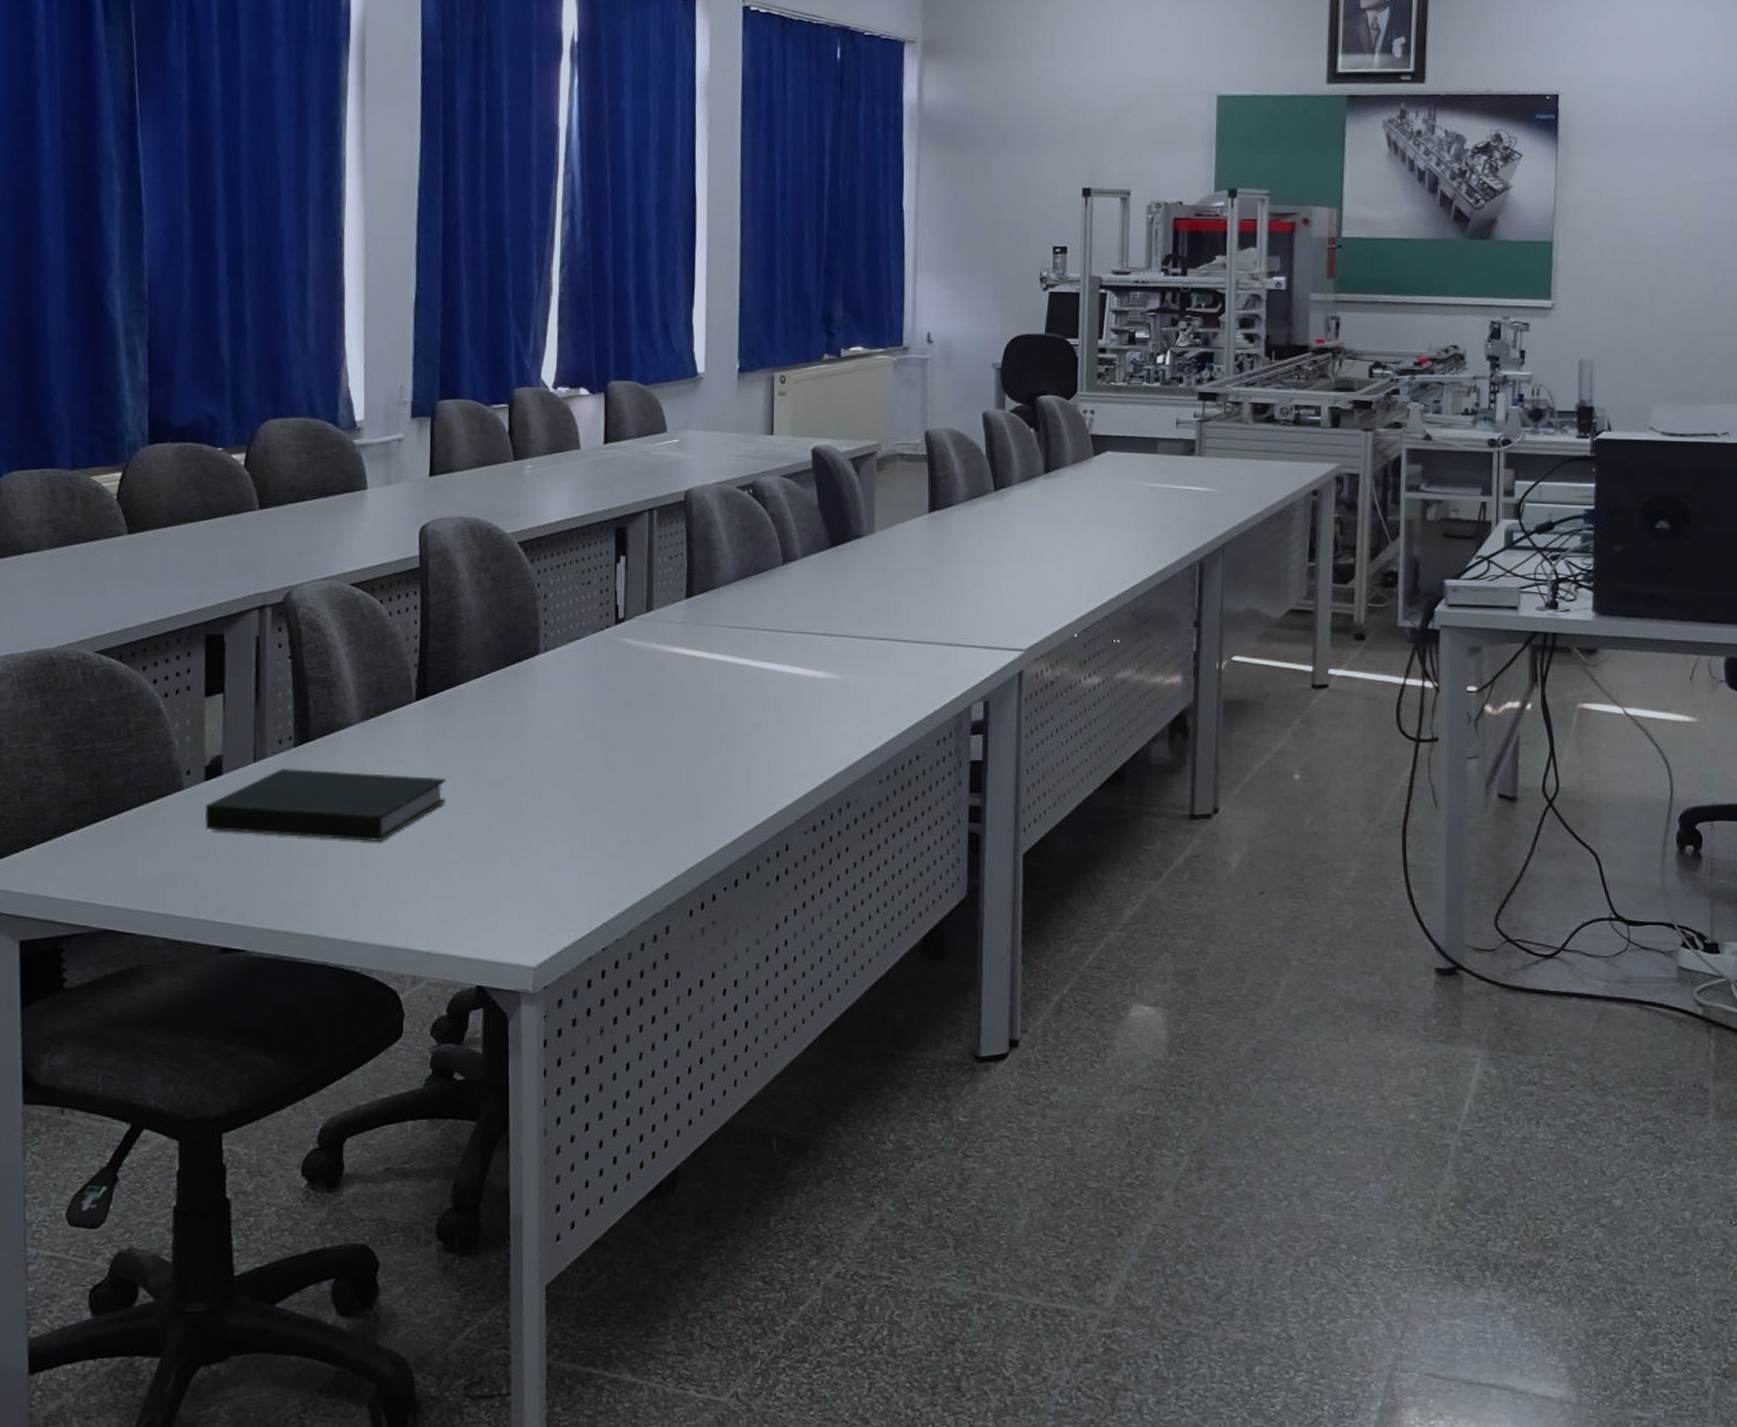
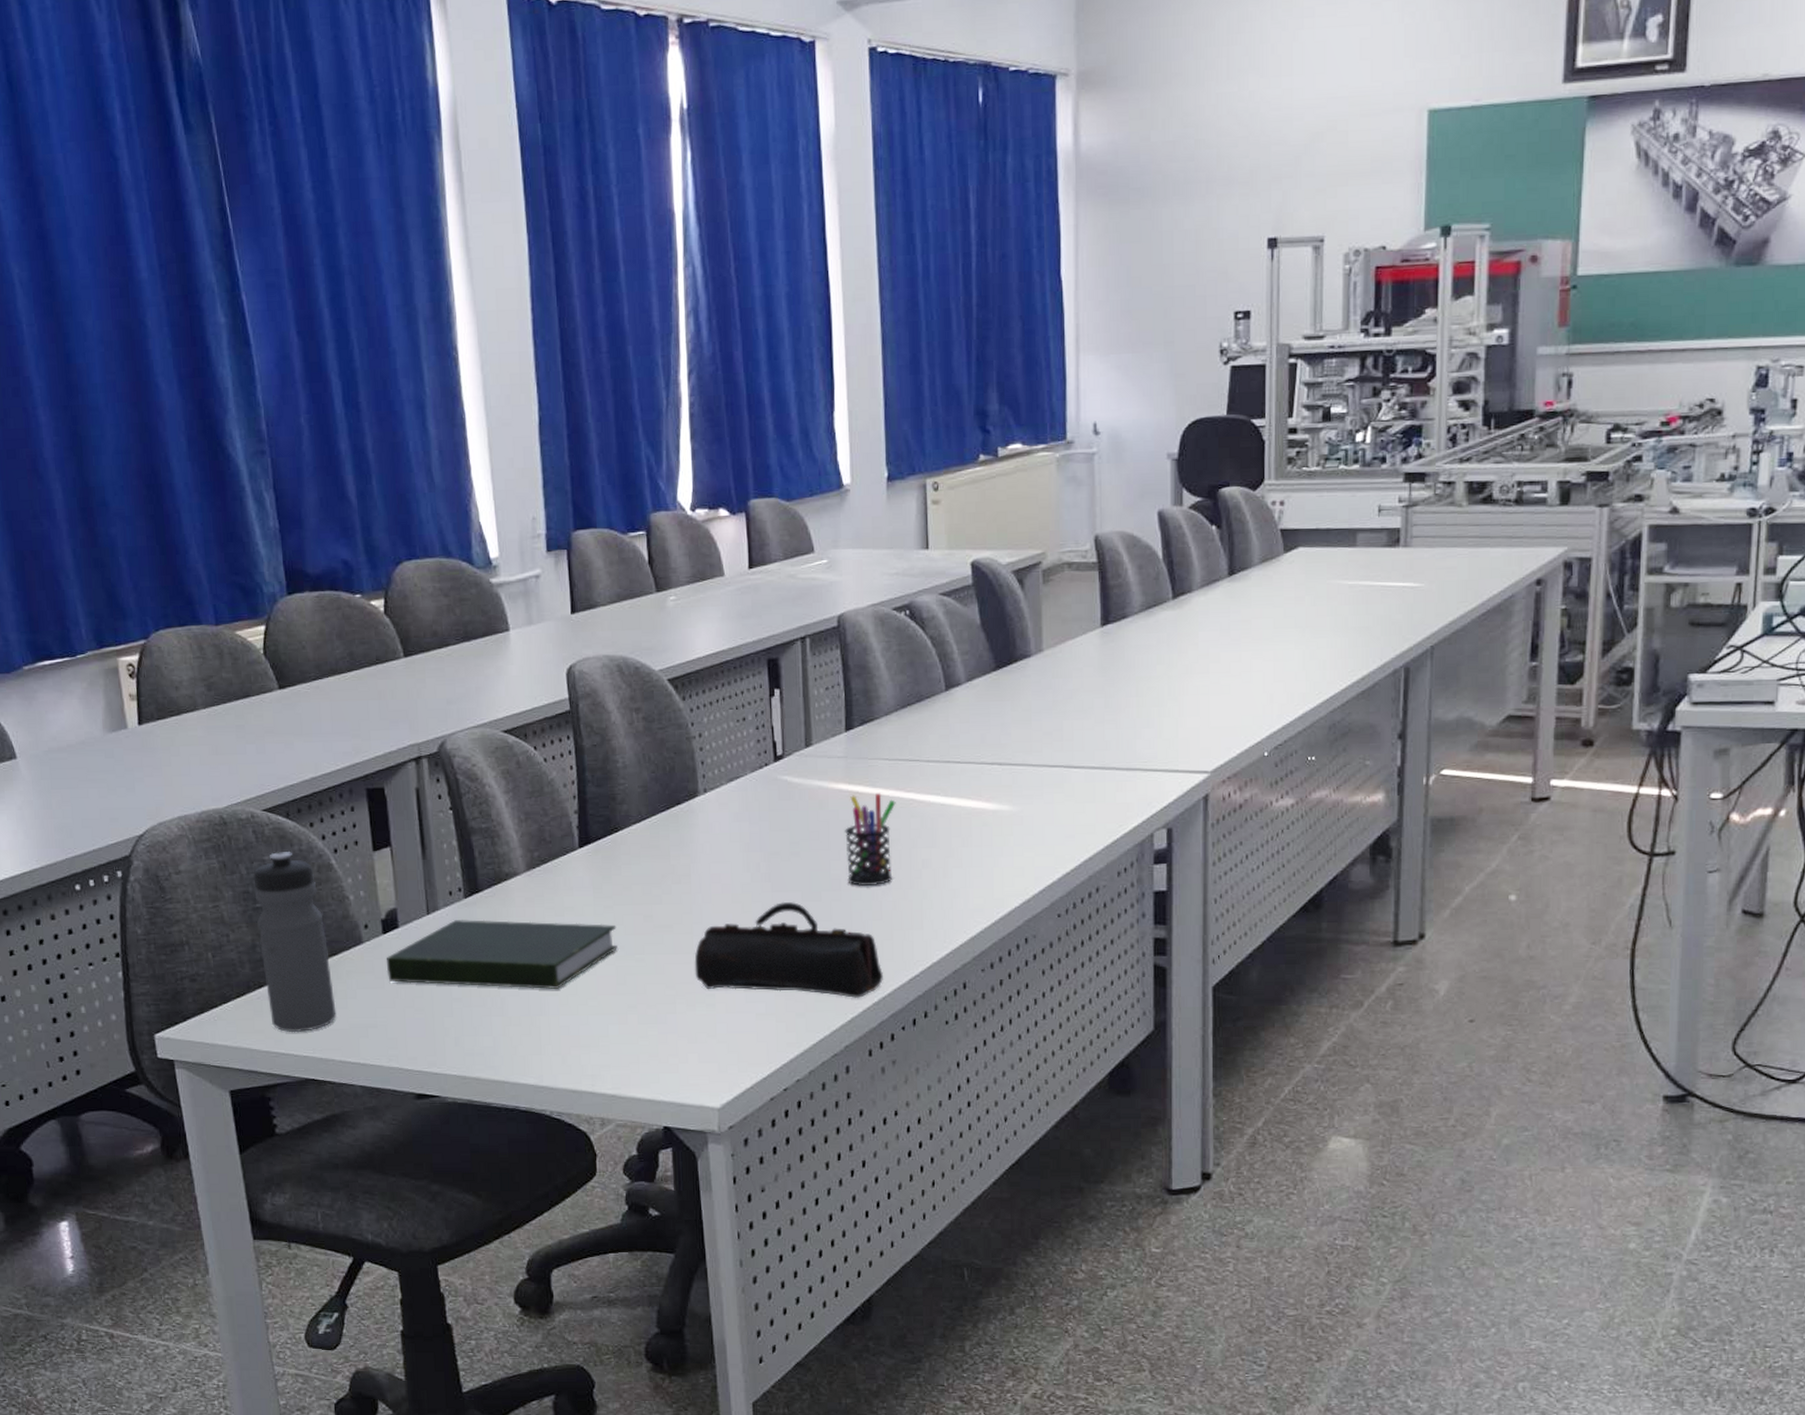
water bottle: none [73,694,147,881] -> present [253,852,337,1033]
pencil case: none [521,759,708,859] -> present [694,901,883,999]
pen holder: none [678,657,730,748] -> present [843,792,896,887]

